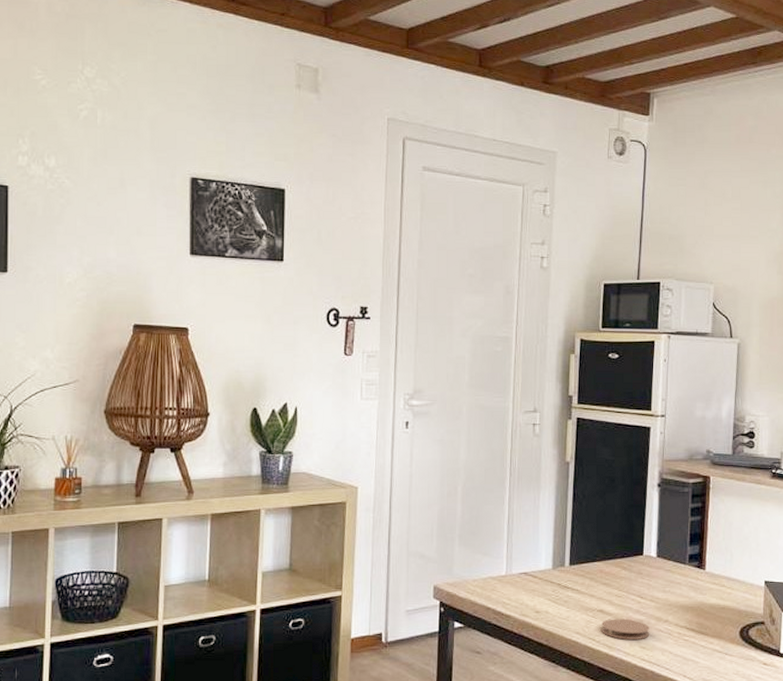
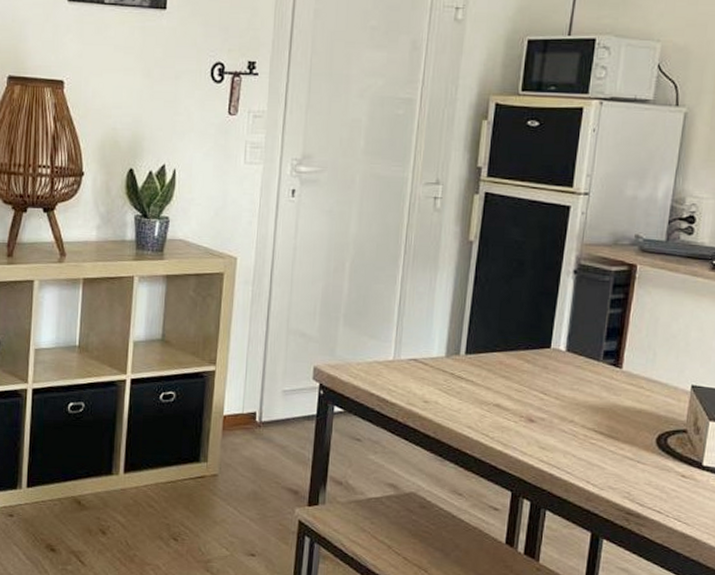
coaster: present [601,618,650,640] -> none [496,414,552,439]

